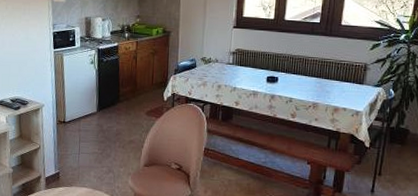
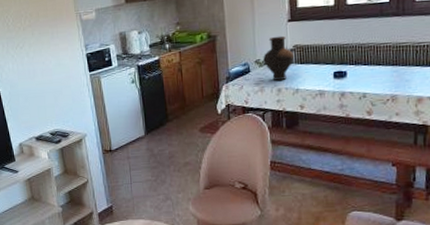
vase: none [208,39,236,78] -> present [263,35,295,81]

